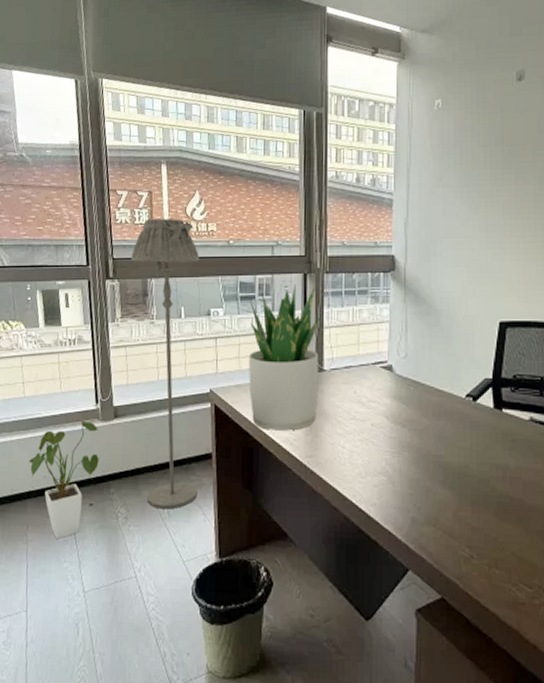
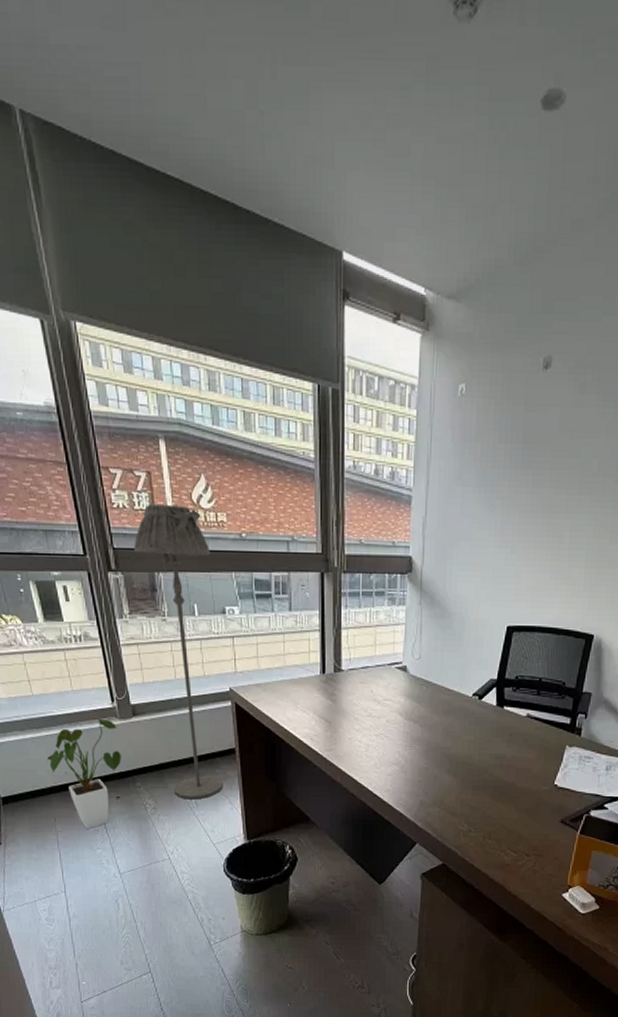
planter: present [248,283,321,431] -> none [266,582,338,727]

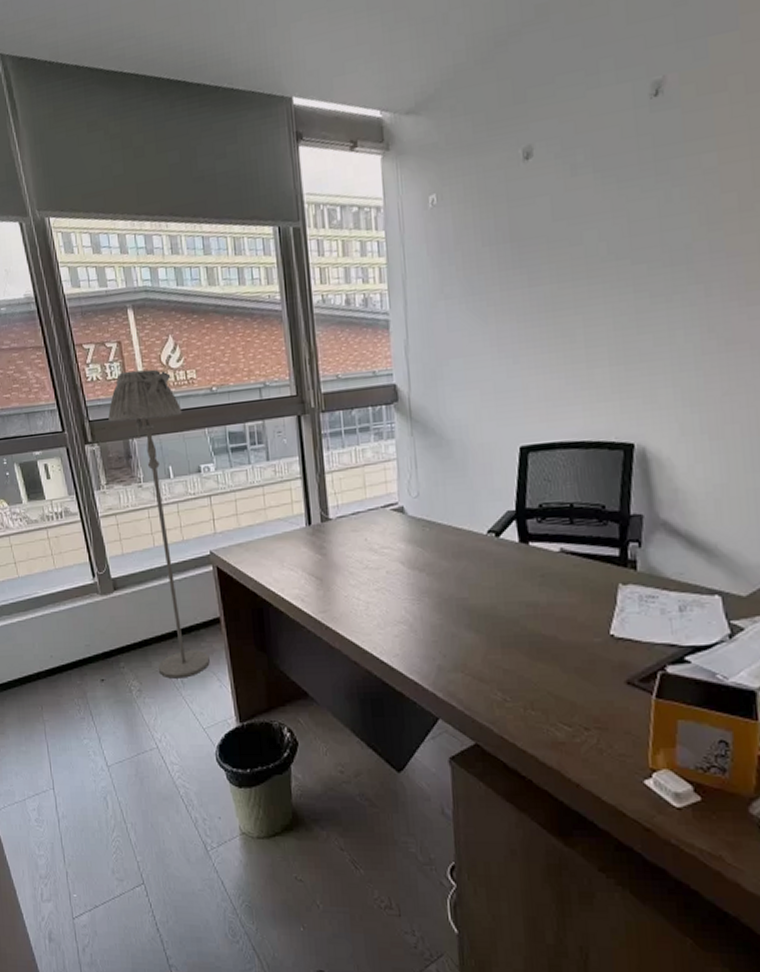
house plant: present [47,718,122,830] -> none [33,595,105,718]

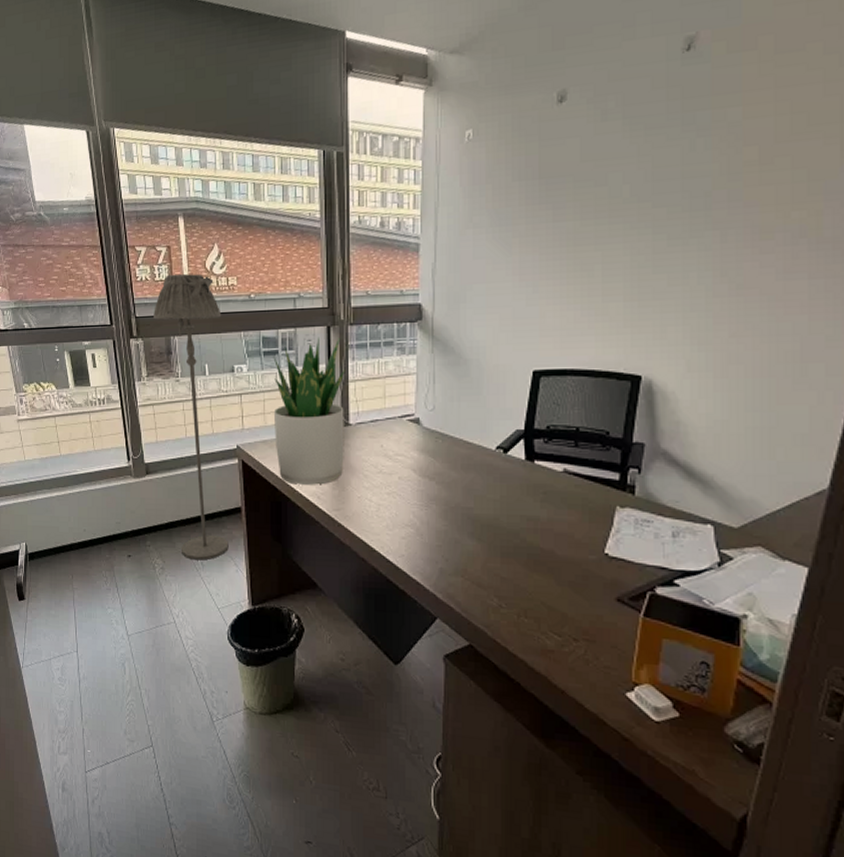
planter: none [242,427,327,589] -> present [273,337,346,485]

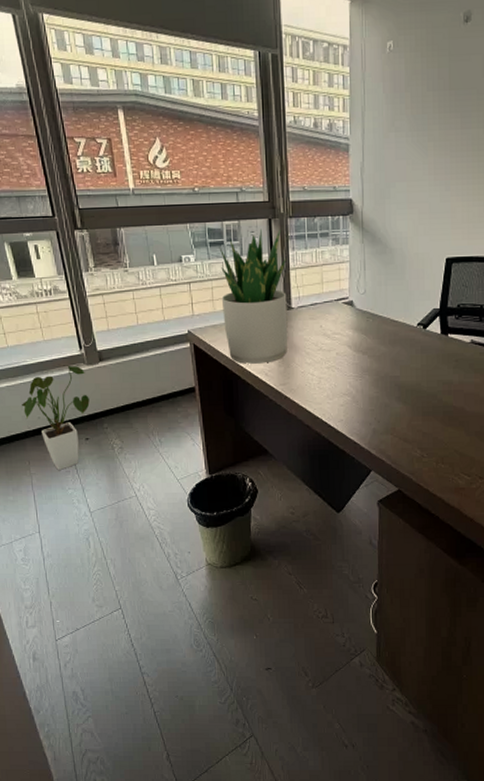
house plant: none [70,477,134,588] -> present [22,365,90,471]
floor lamp: present [154,273,229,560] -> none [97,166,185,438]

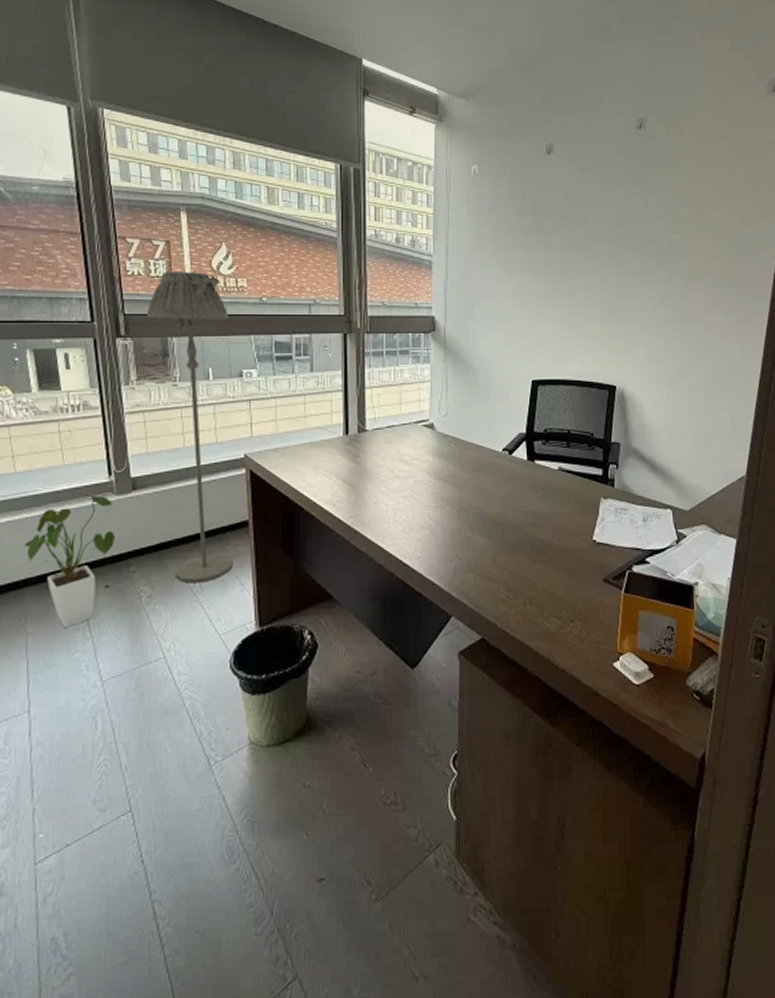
floor lamp: none [97,166,185,438] -> present [147,270,233,583]
planter: present [219,228,288,364] -> none [286,343,362,493]

